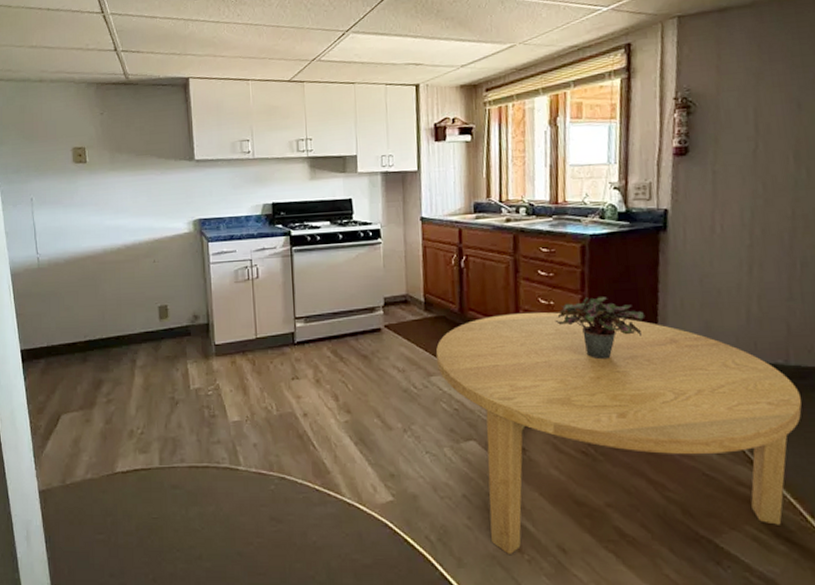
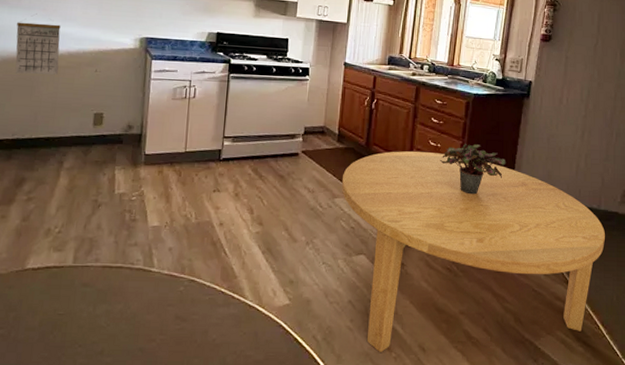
calendar: none [73,209,119,274] -> present [15,13,61,75]

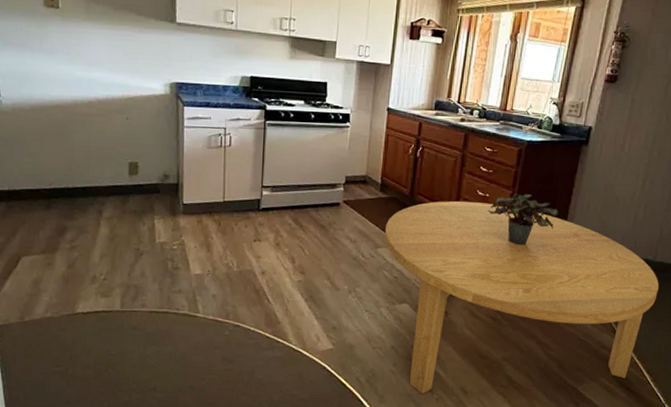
calendar: present [15,13,61,75] -> none [41,58,89,123]

